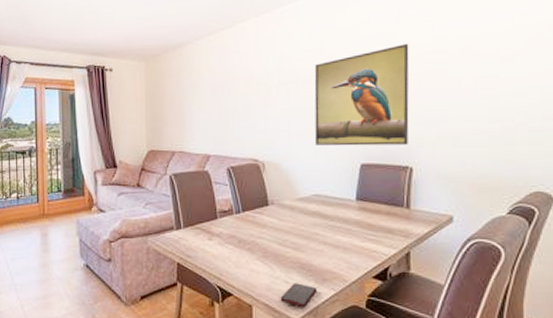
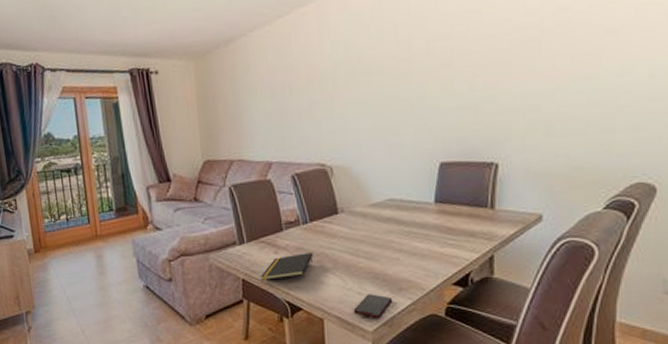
notepad: none [194,241,245,265] -> present [260,252,314,280]
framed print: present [314,43,409,146] -> none [386,19,497,145]

